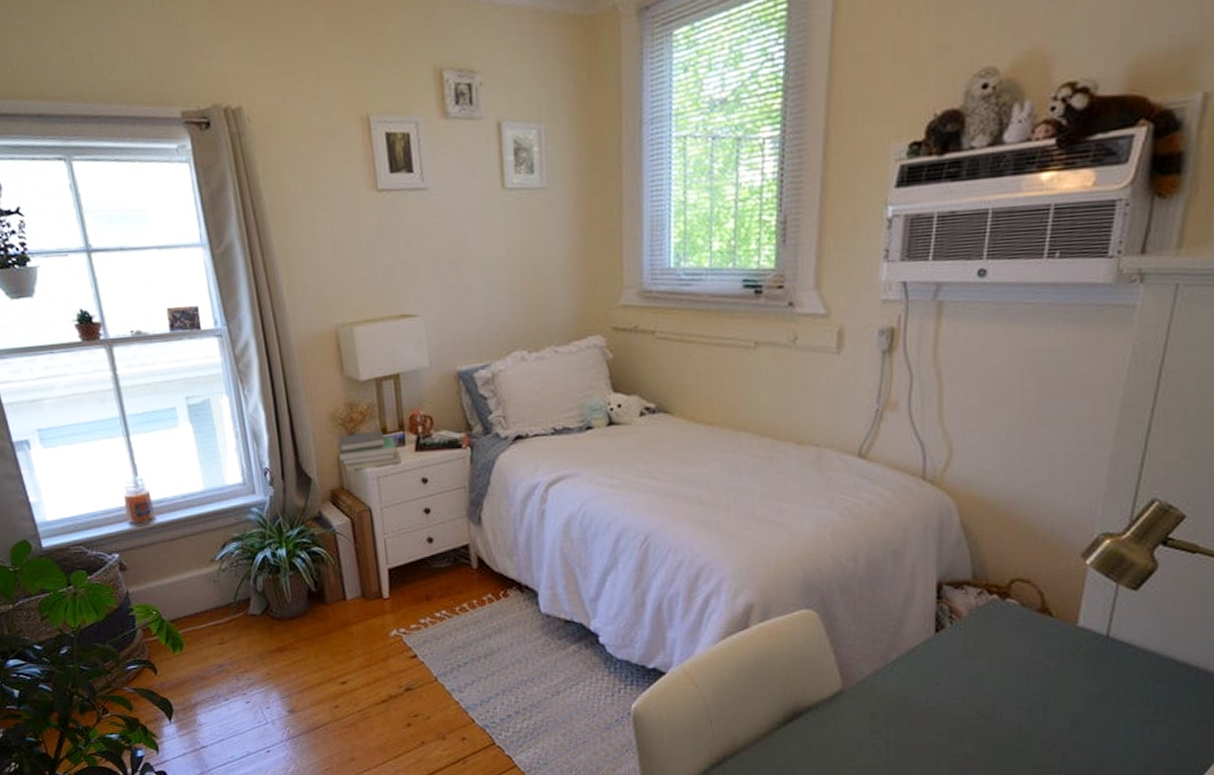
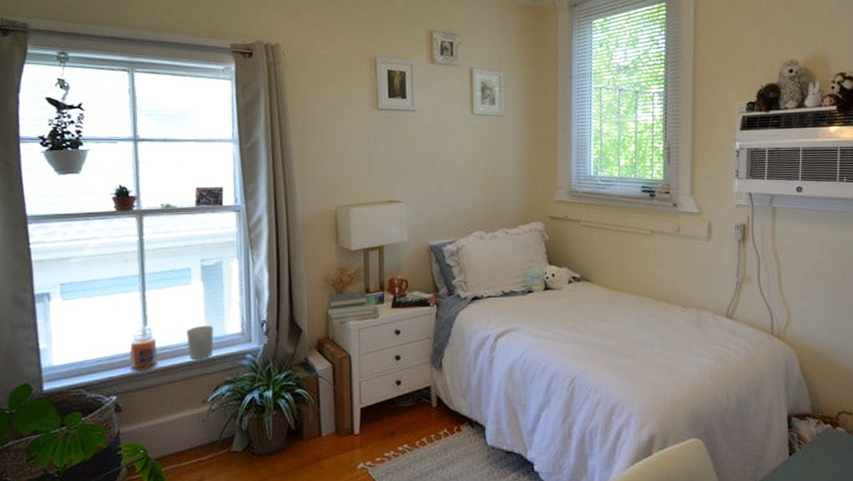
candle holder: none [181,474,214,513] -> present [186,325,213,359]

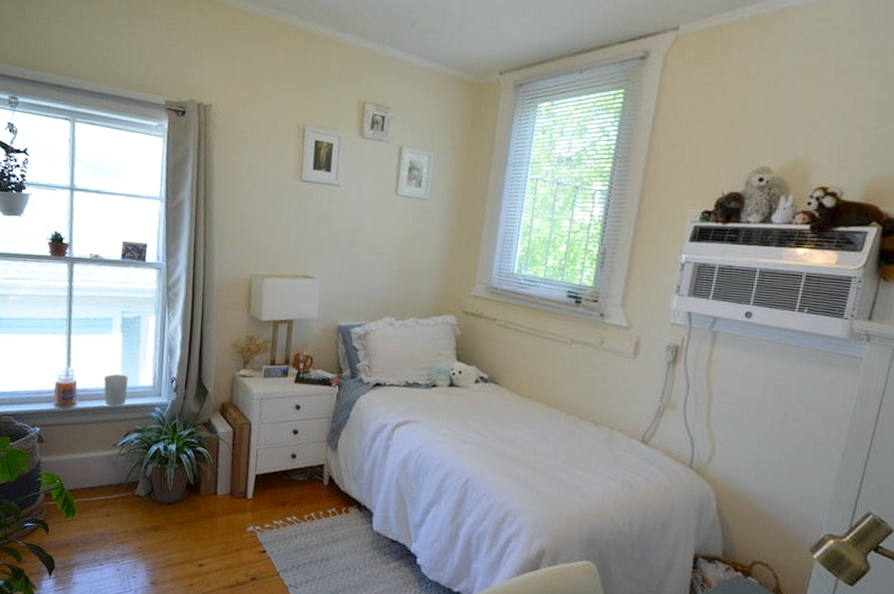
books: present [327,290,380,325] -> none [233,361,283,391]

